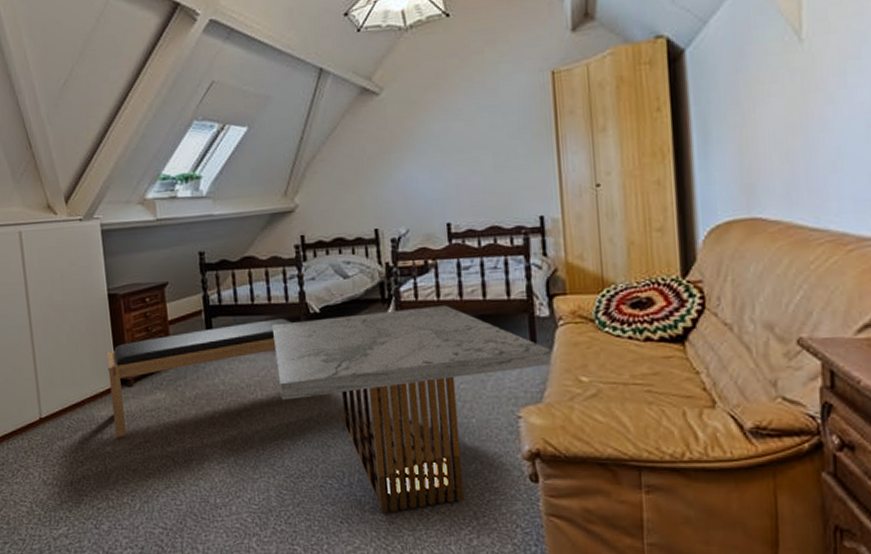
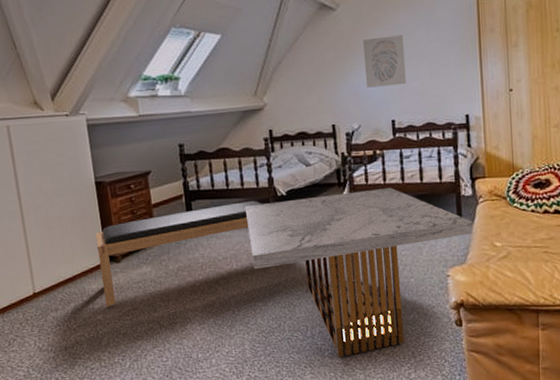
wall art: none [412,121,465,185] -> present [363,35,407,88]

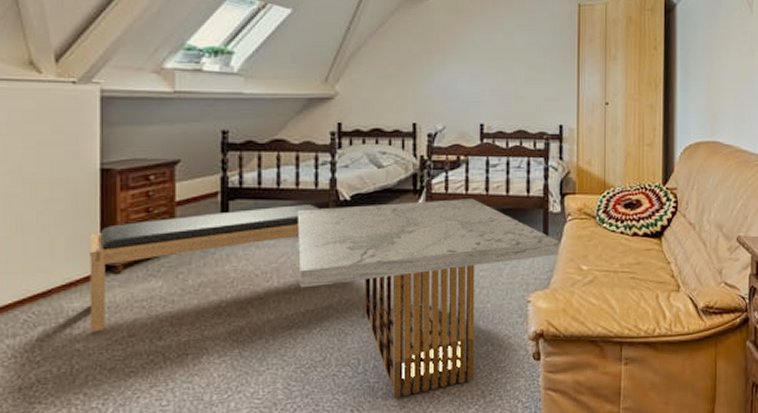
wall art: present [363,35,407,88] -> none [456,33,500,87]

